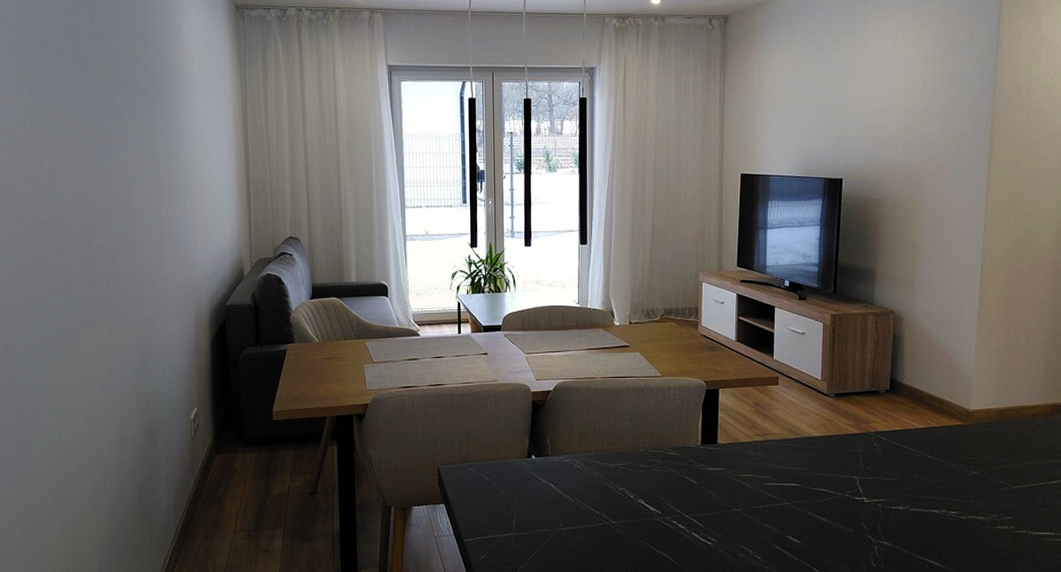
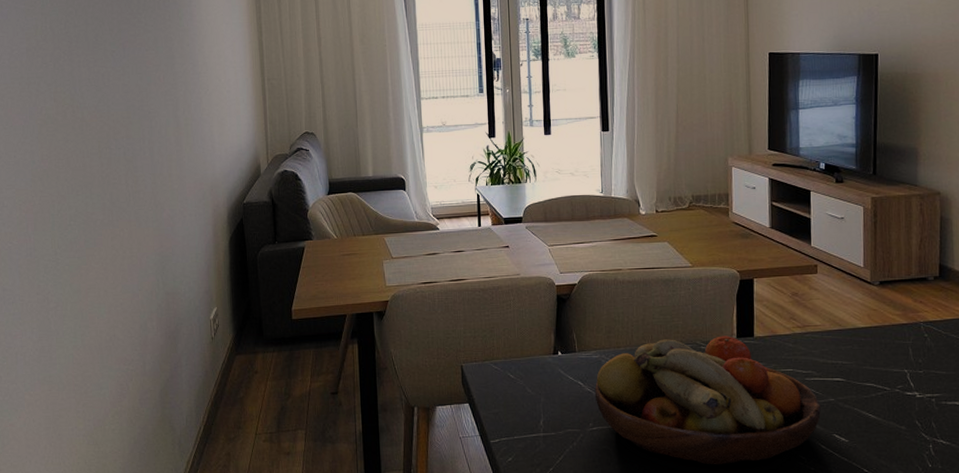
fruit bowl: none [565,442,776,564] -> present [594,335,821,465]

